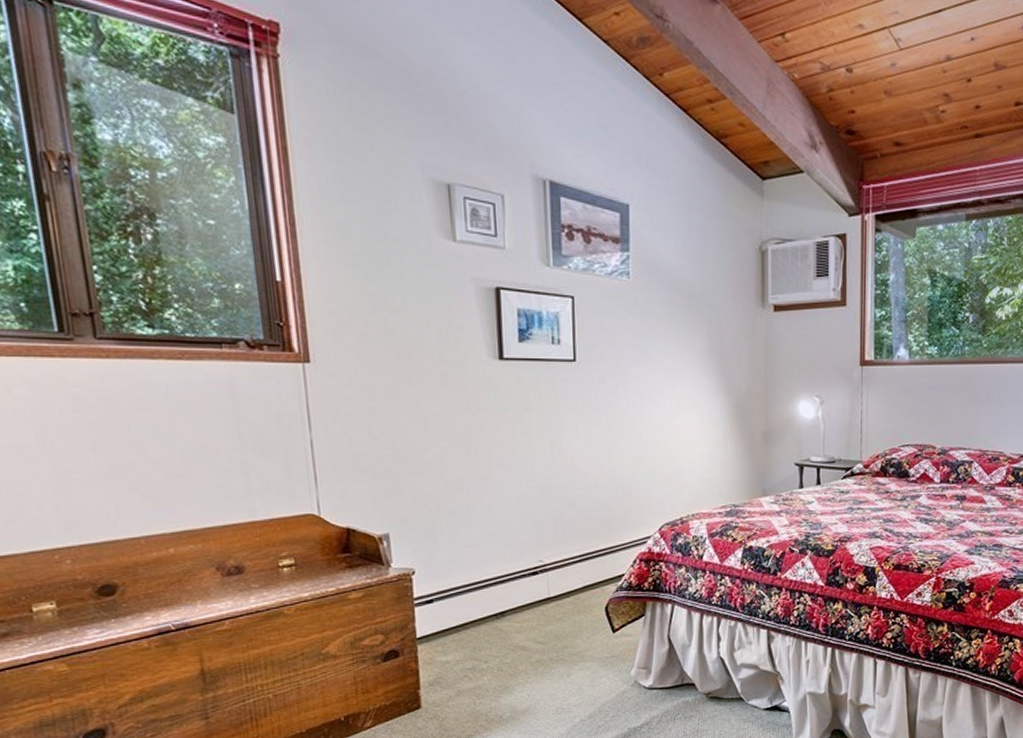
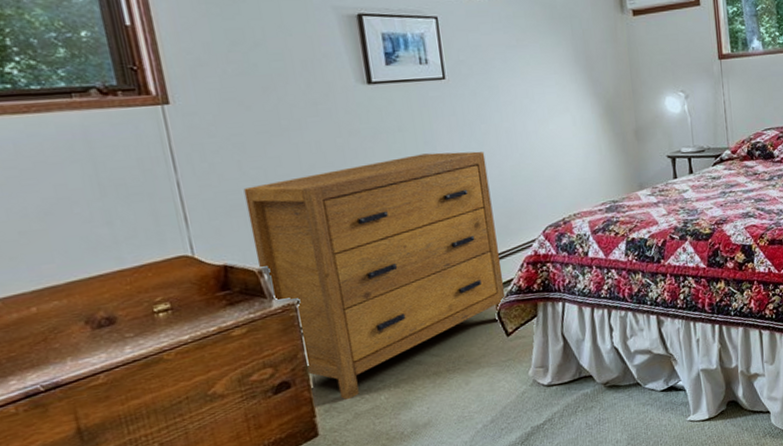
dresser: none [371,436,615,677] -> present [243,151,506,400]

